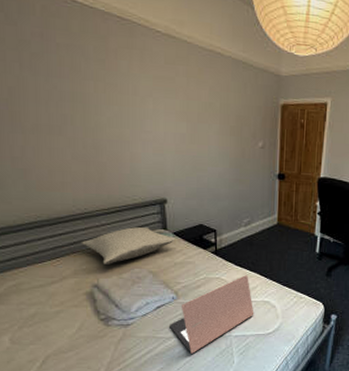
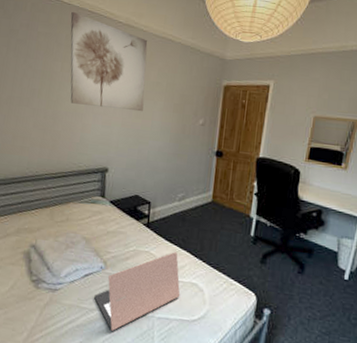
pillow: present [81,227,176,265] -> none [27,192,111,226]
wall art: none [96,17,197,137] -> present [70,11,148,112]

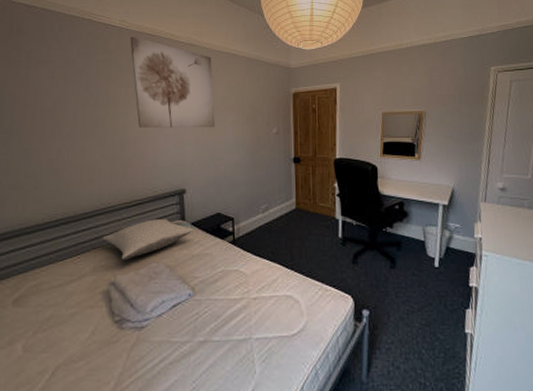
pillow: none [27,192,111,226] -> present [102,219,193,260]
laptop: present [94,252,181,331] -> none [185,266,276,362]

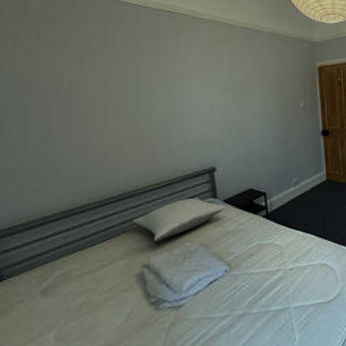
wall art: present [130,36,215,128] -> none [148,13,242,108]

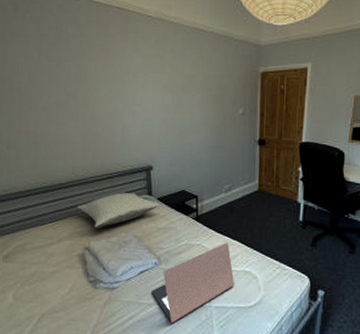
laptop: none [224,237,312,334] -> present [152,243,235,323]

